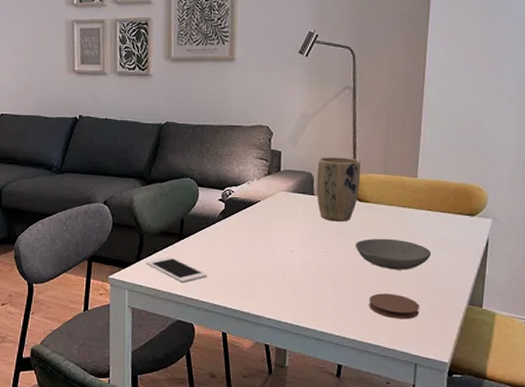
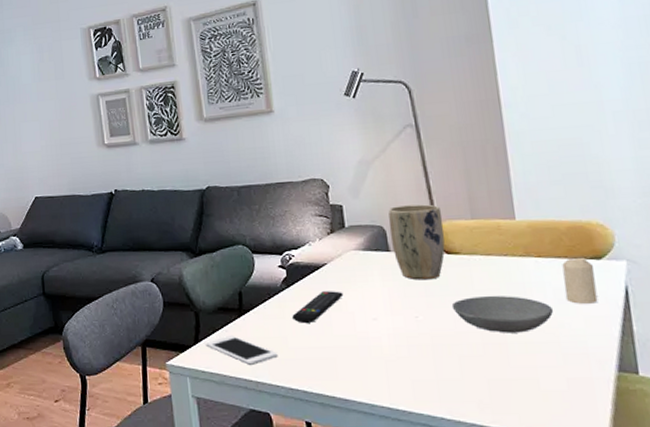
remote control: none [224,224,270,250] -> present [292,291,344,323]
coaster: present [369,293,420,320] -> none [482,363,554,395]
candle: none [442,213,467,251] -> present [562,257,598,304]

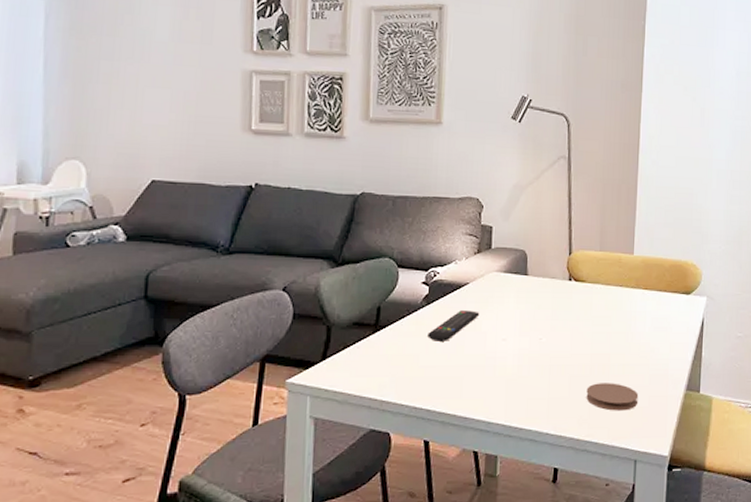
cell phone: present [206,335,278,365] -> none [334,351,407,383]
plant pot: present [388,204,445,280] -> none [530,232,577,304]
bowl: present [451,296,554,333] -> none [571,322,649,356]
coaster: none [482,363,554,395] -> present [586,383,639,411]
candle: present [562,257,598,304] -> none [659,291,683,332]

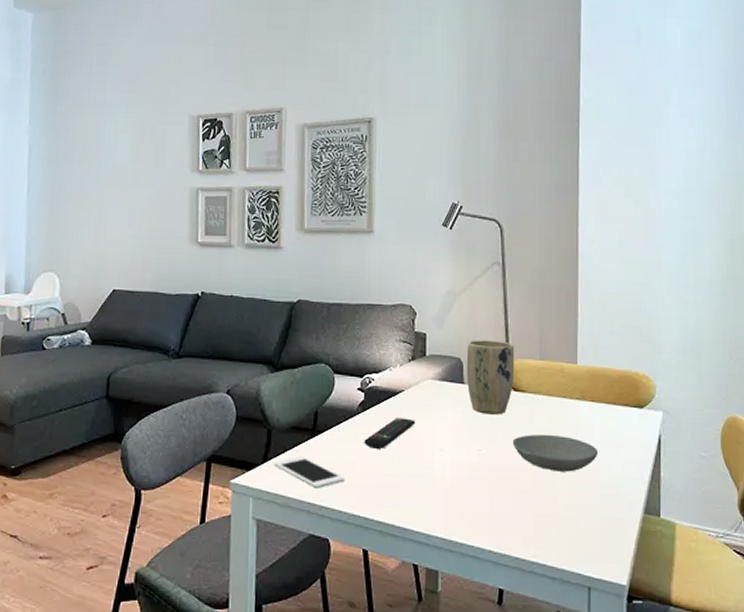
cell phone: none [334,351,407,383] -> present [274,455,345,488]
plant pot: none [530,232,577,304] -> present [466,340,515,415]
bowl: none [571,322,649,356] -> present [512,434,599,472]
coaster: present [586,383,639,411] -> none [531,500,590,532]

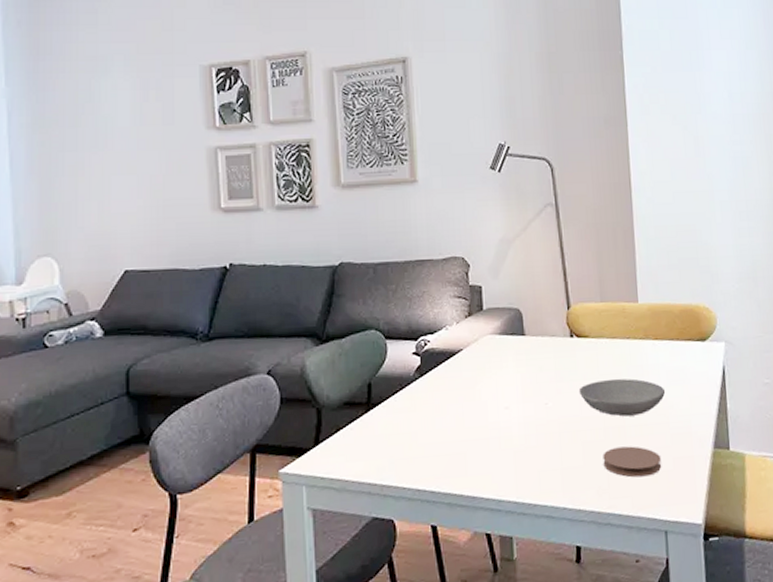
cell phone: present [274,455,345,488] -> none [327,433,406,467]
remote control: present [364,418,416,449] -> none [424,379,478,416]
plant pot: present [466,340,515,415] -> none [525,286,576,365]
coaster: none [531,500,590,532] -> present [603,446,662,478]

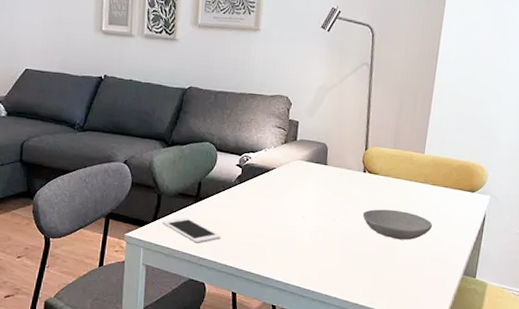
cell phone: none [327,433,406,467] -> present [162,217,221,243]
coaster: present [603,446,662,478] -> none [371,261,419,287]

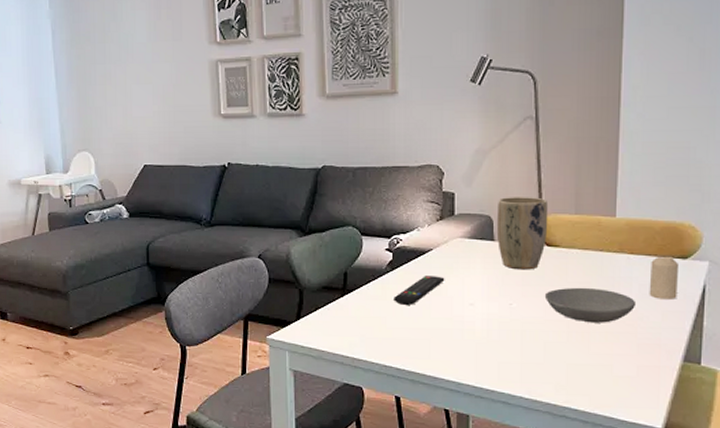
cell phone: present [162,217,221,243] -> none [307,313,376,342]
remote control: none [239,190,284,215] -> present [394,276,445,305]
plant pot: none [329,129,373,192] -> present [496,197,549,270]
candle: none [443,189,468,224] -> present [649,256,678,299]

